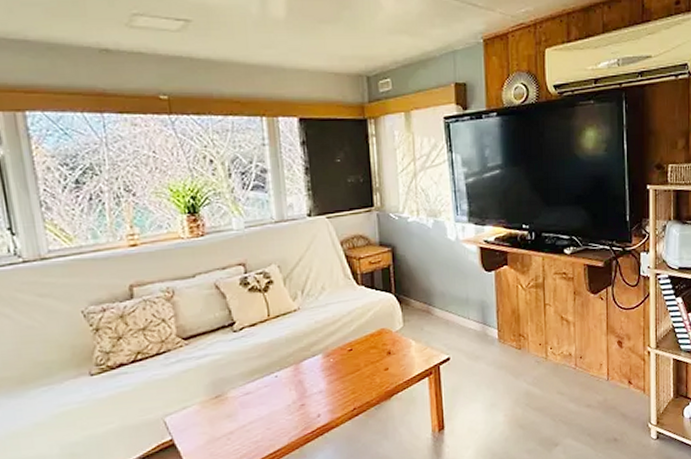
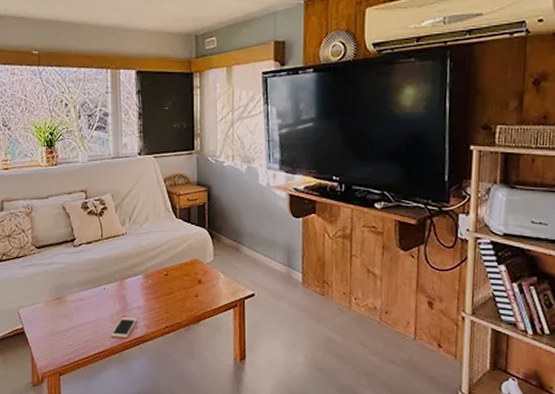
cell phone: none [288,404,319,431] -> present [111,317,137,338]

